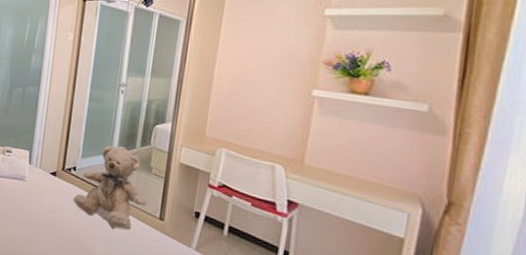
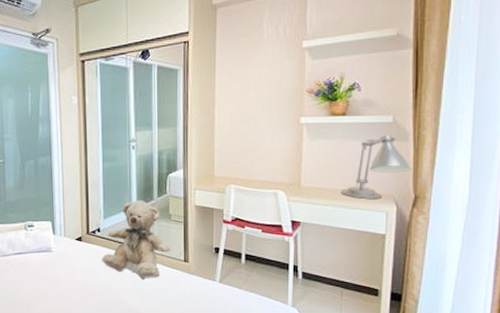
desk lamp: none [353,125,448,197] -> present [342,135,412,200]

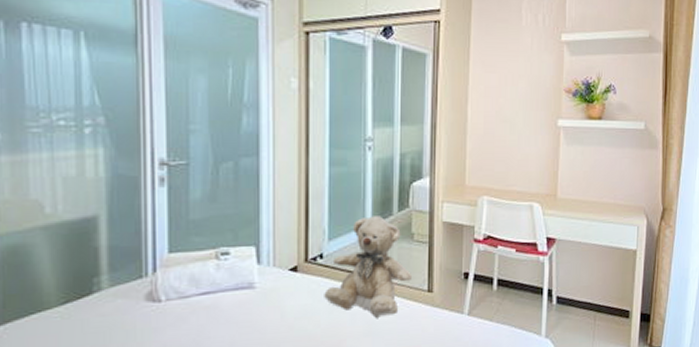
desk lamp: present [342,135,412,200] -> none [597,143,661,213]

